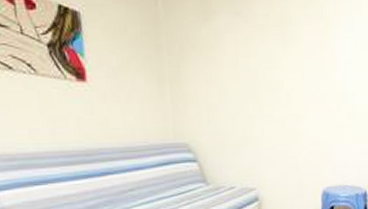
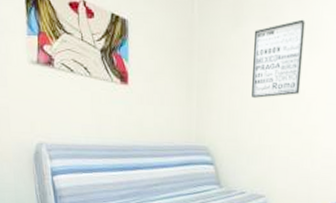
wall art: none [225,14,278,90] -> present [252,19,306,98]

